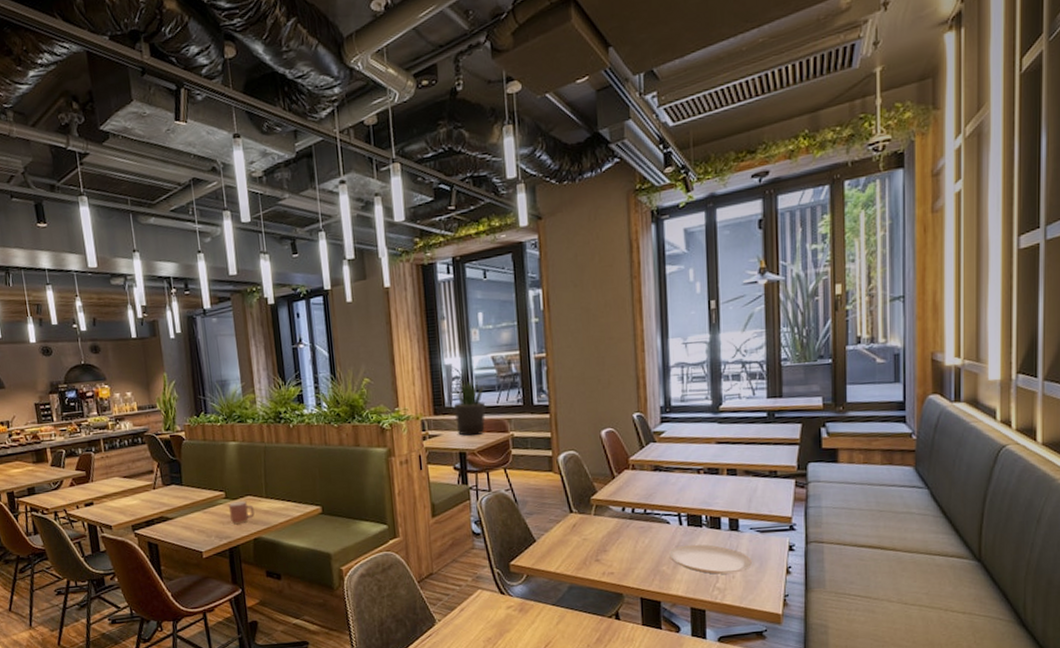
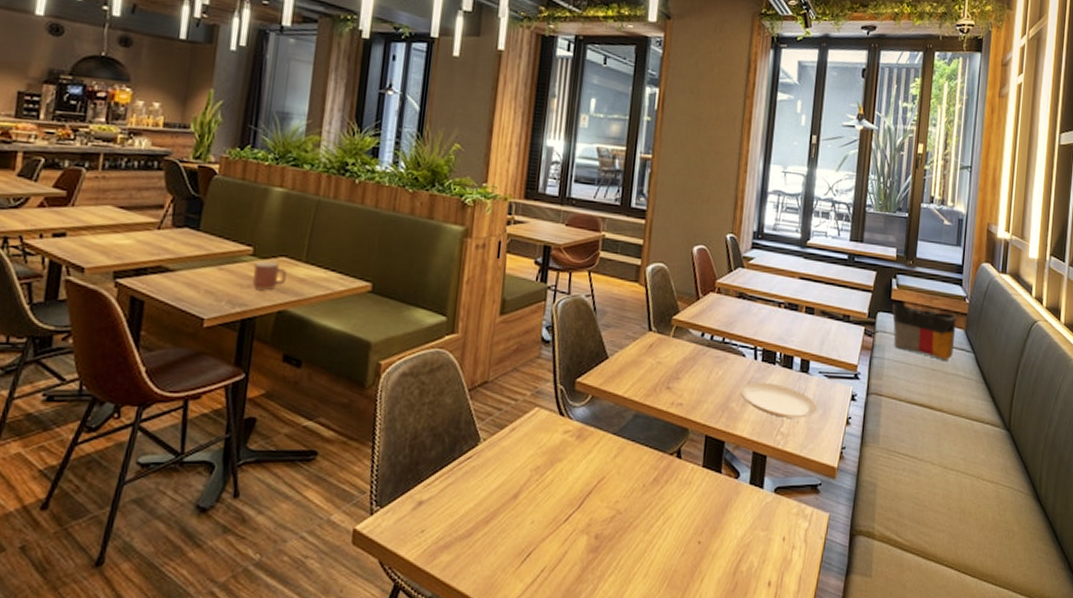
planter: present [453,378,486,436] -> none [546,164,583,229]
tote bag: none [824,451,903,500] -> present [892,303,957,361]

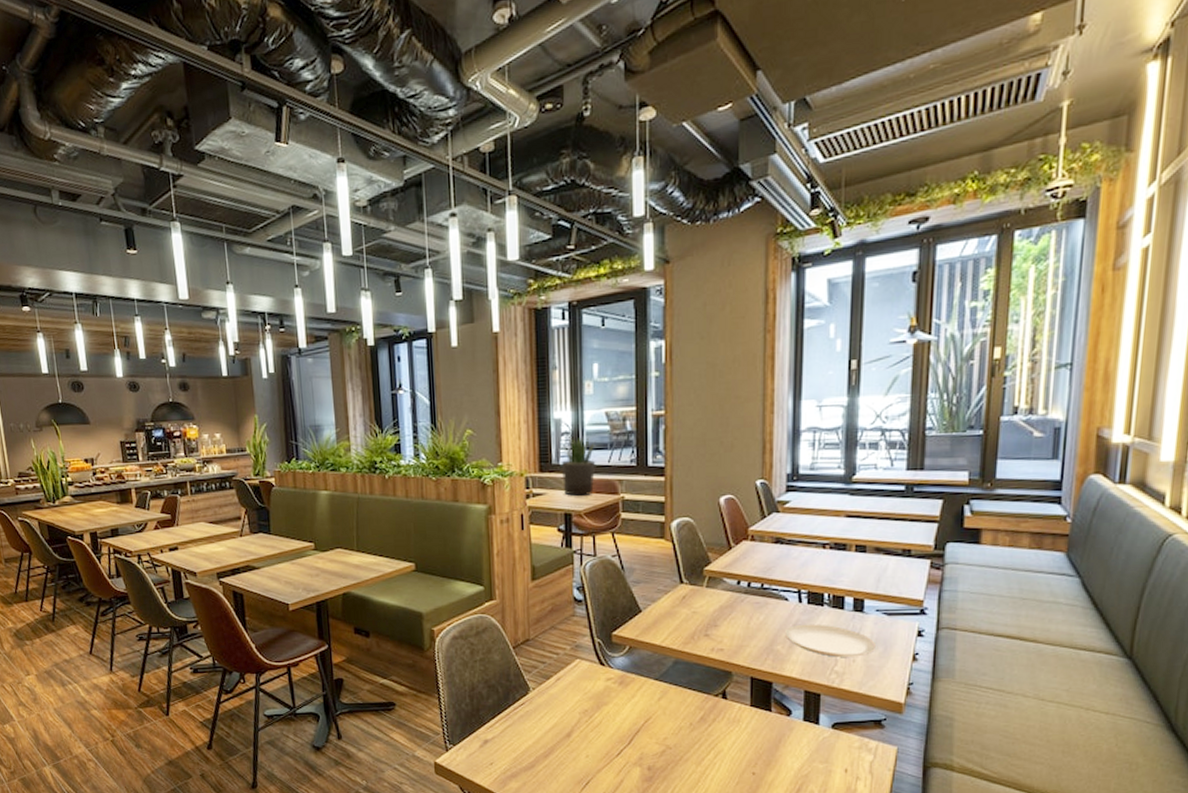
mug: present [252,260,287,290] -> none [317,552,345,577]
planter: none [546,164,583,229] -> present [561,434,596,496]
tote bag: present [892,303,957,361] -> none [965,531,1055,588]

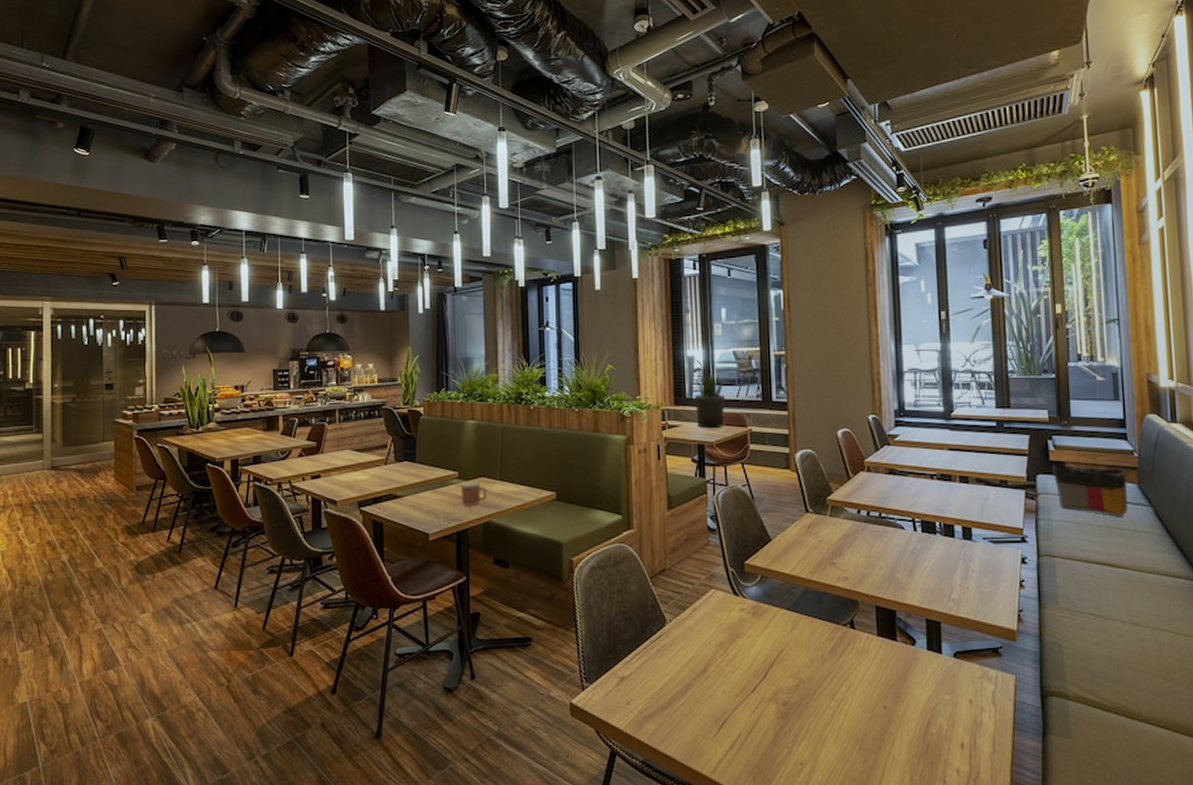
mug: none [317,552,345,577] -> present [460,481,487,506]
plate: present [785,624,877,657] -> none [904,552,987,585]
tote bag: none [965,531,1055,588] -> present [1052,464,1128,517]

